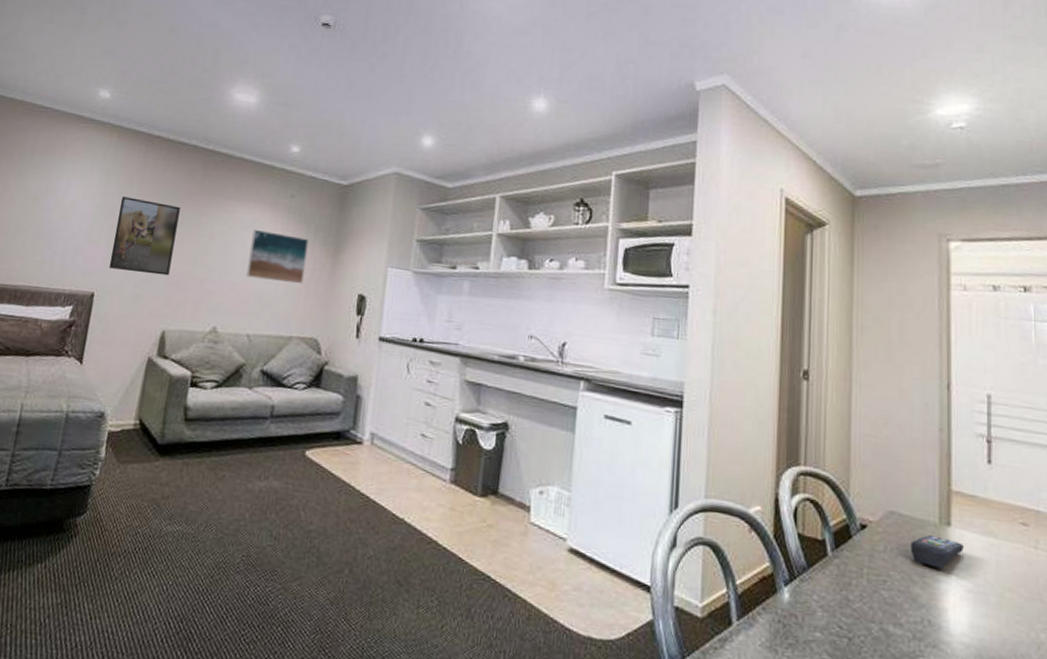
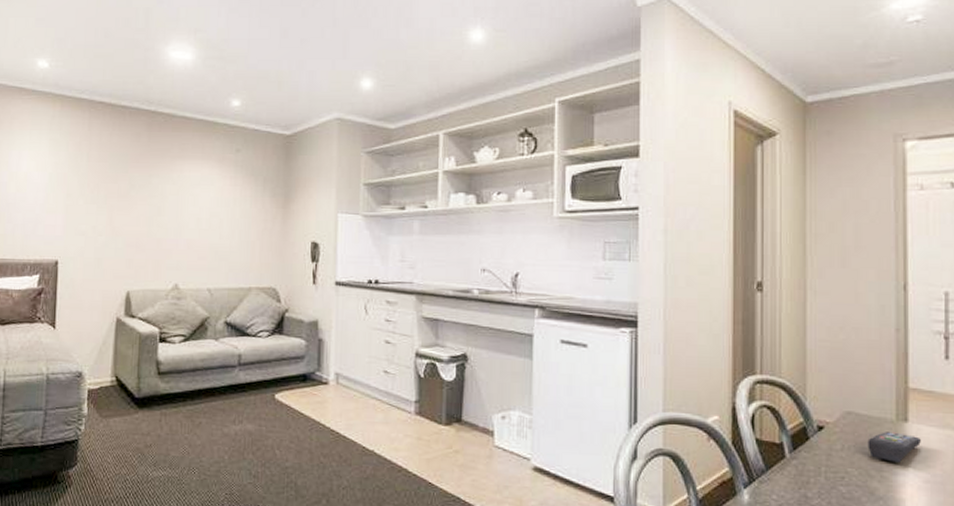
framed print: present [108,197,180,276] -> none [68,165,130,238]
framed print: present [246,229,309,285] -> none [201,186,258,237]

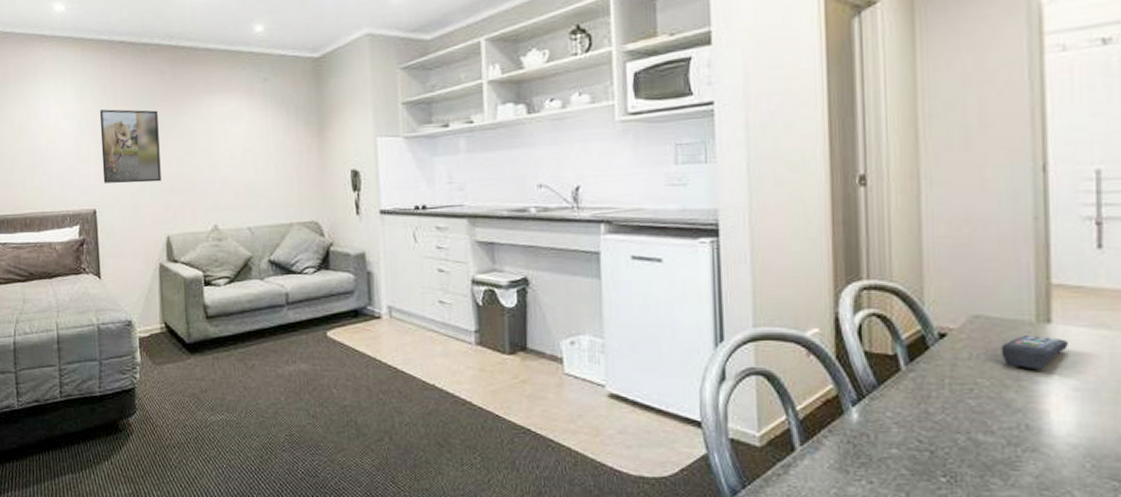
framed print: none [68,165,130,238] -> present [99,109,161,184]

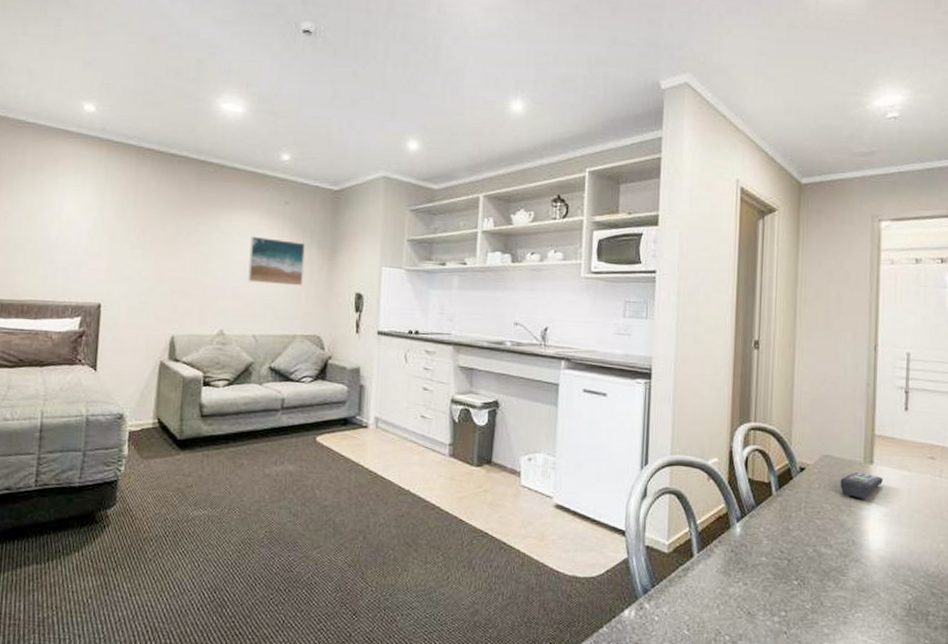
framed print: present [99,109,161,184] -> none [112,210,178,284]
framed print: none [233,120,293,171] -> present [248,236,305,286]

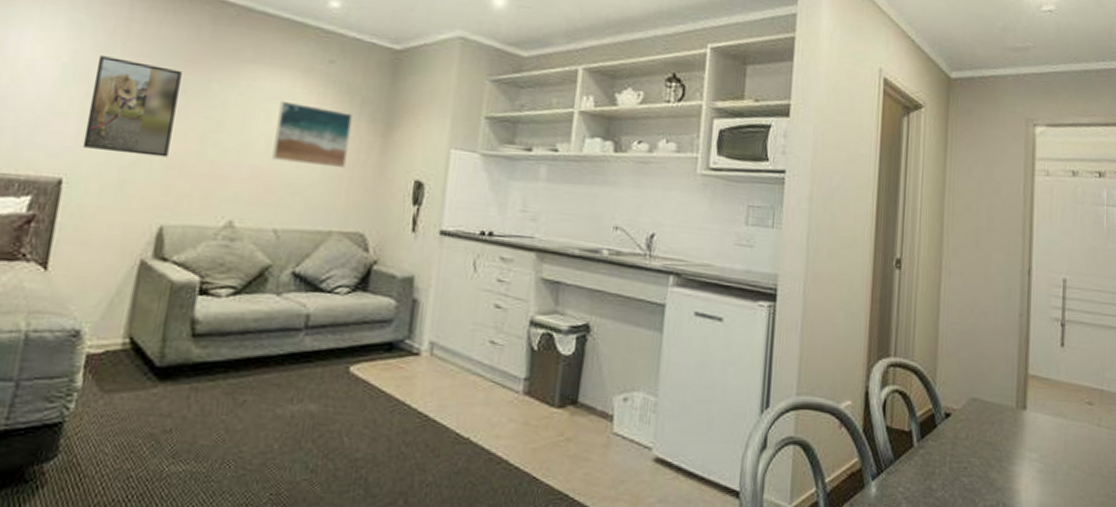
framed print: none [112,210,178,284] -> present [82,56,182,158]
remote control: present [840,472,883,499] -> none [989,419,1037,452]

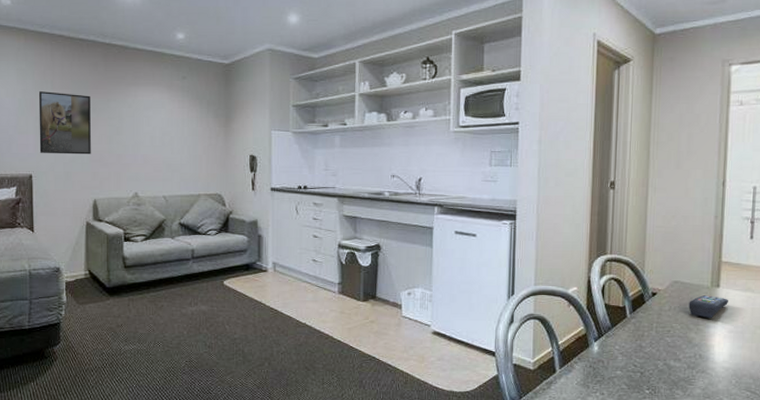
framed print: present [272,100,352,169] -> none [155,109,203,151]
remote control: none [989,419,1037,452] -> present [688,295,728,318]

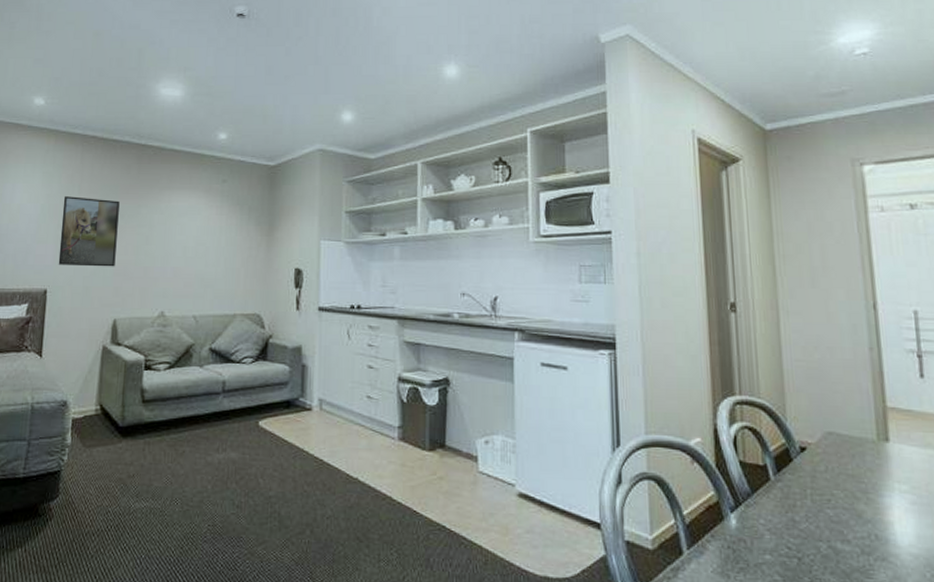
remote control: present [688,295,728,318] -> none [851,452,904,483]

